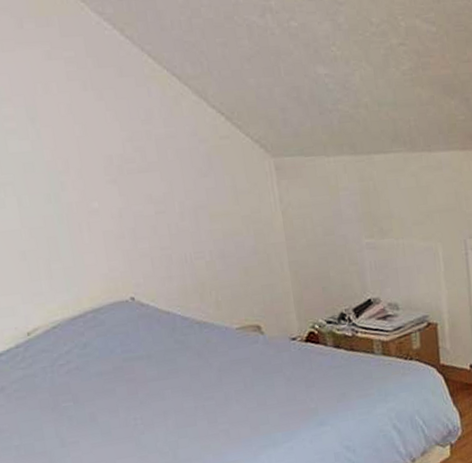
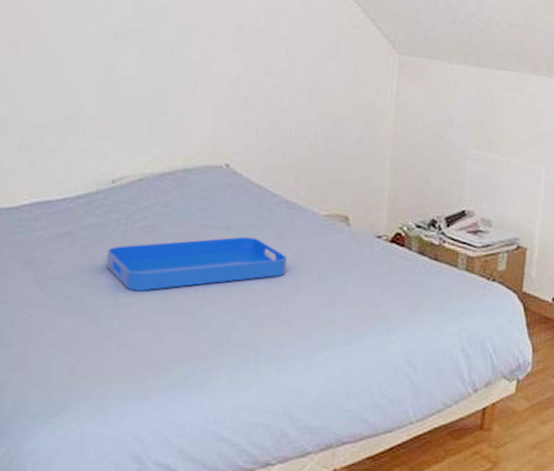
serving tray: none [42,361,213,430] -> present [106,236,287,292]

